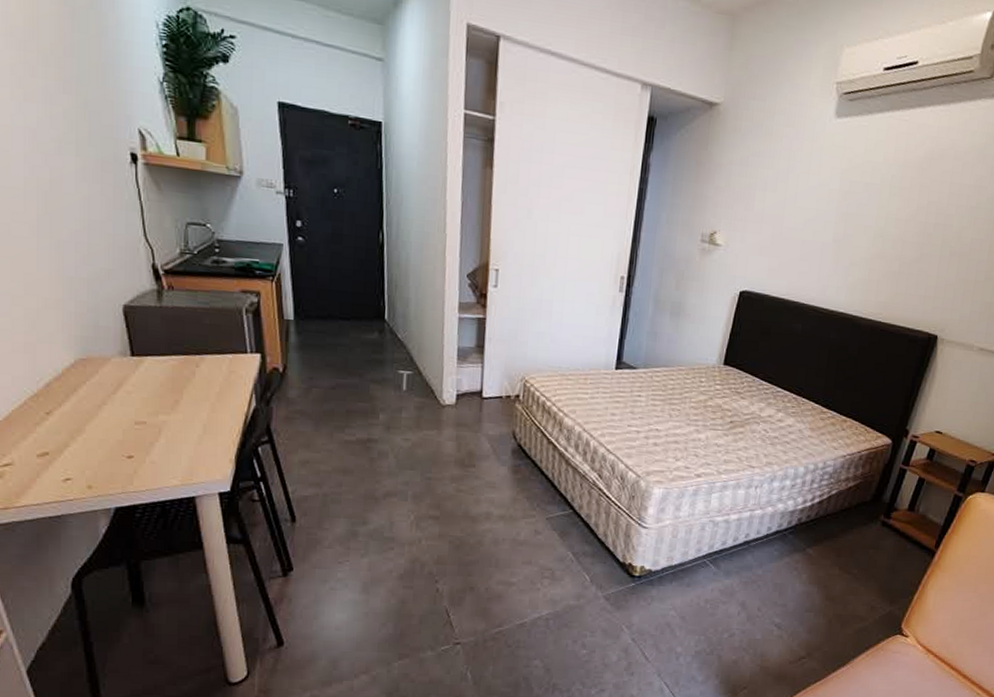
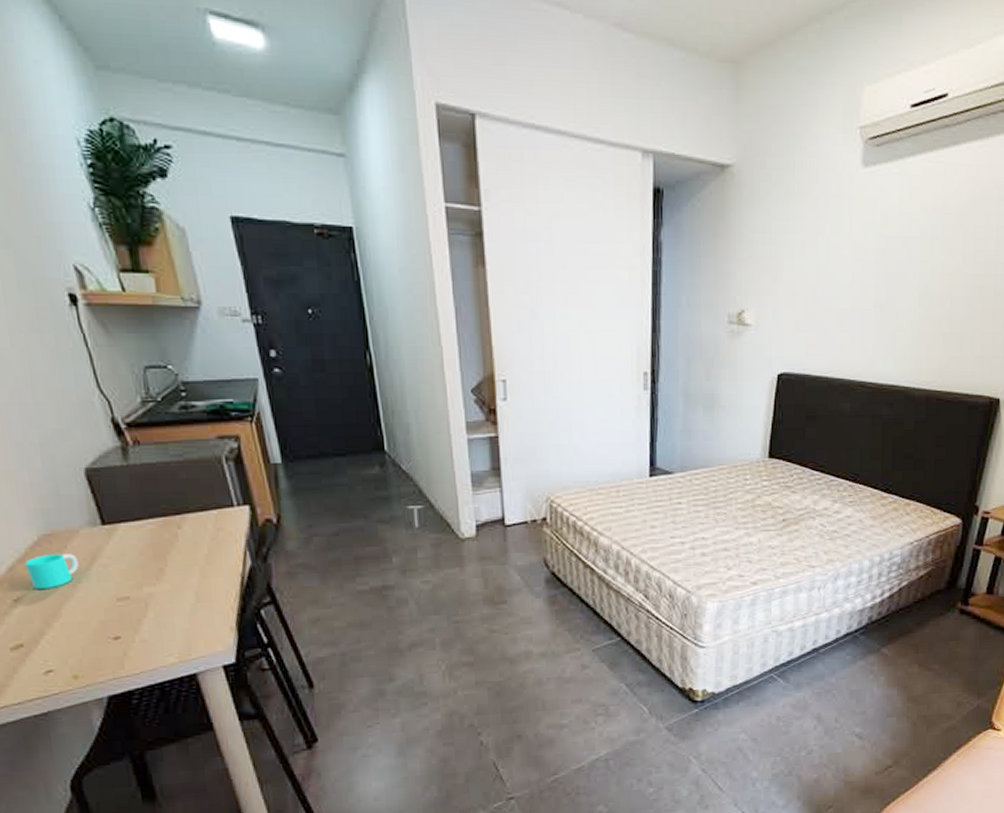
cup: none [60,376,106,407] -> present [24,553,79,590]

